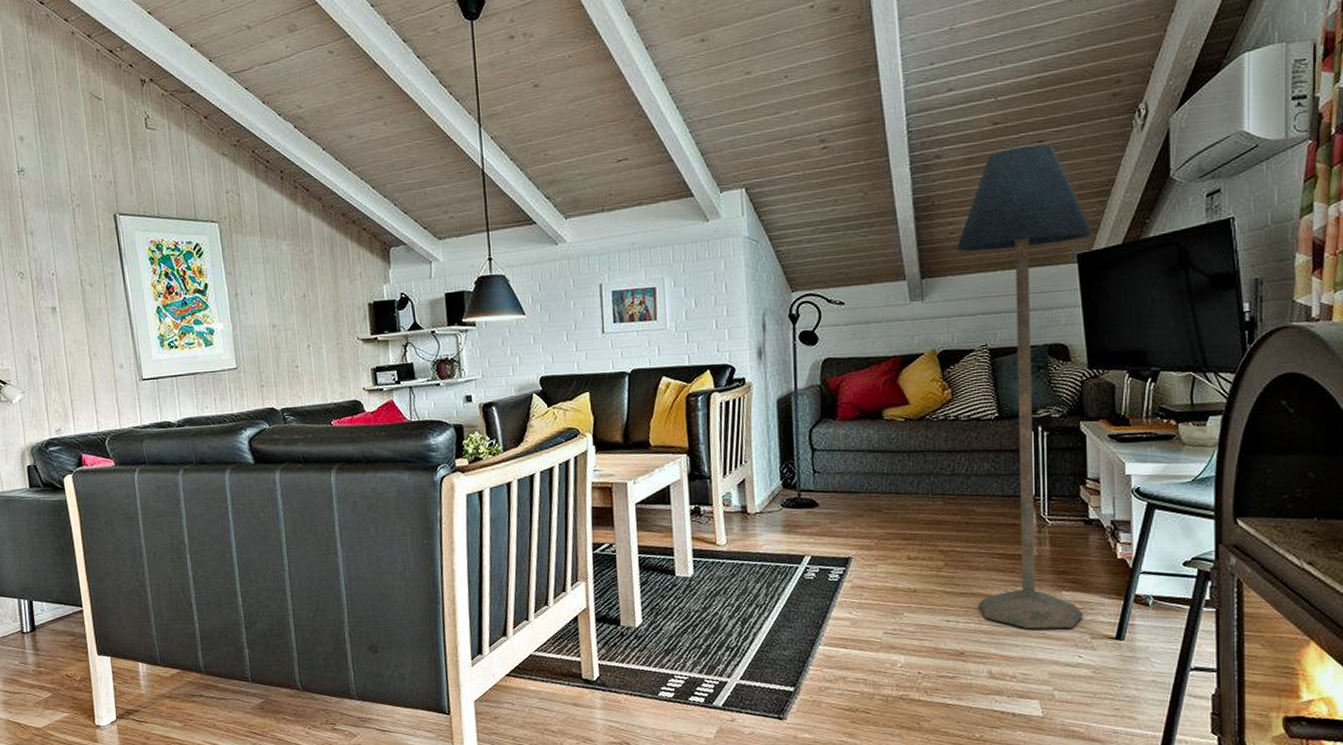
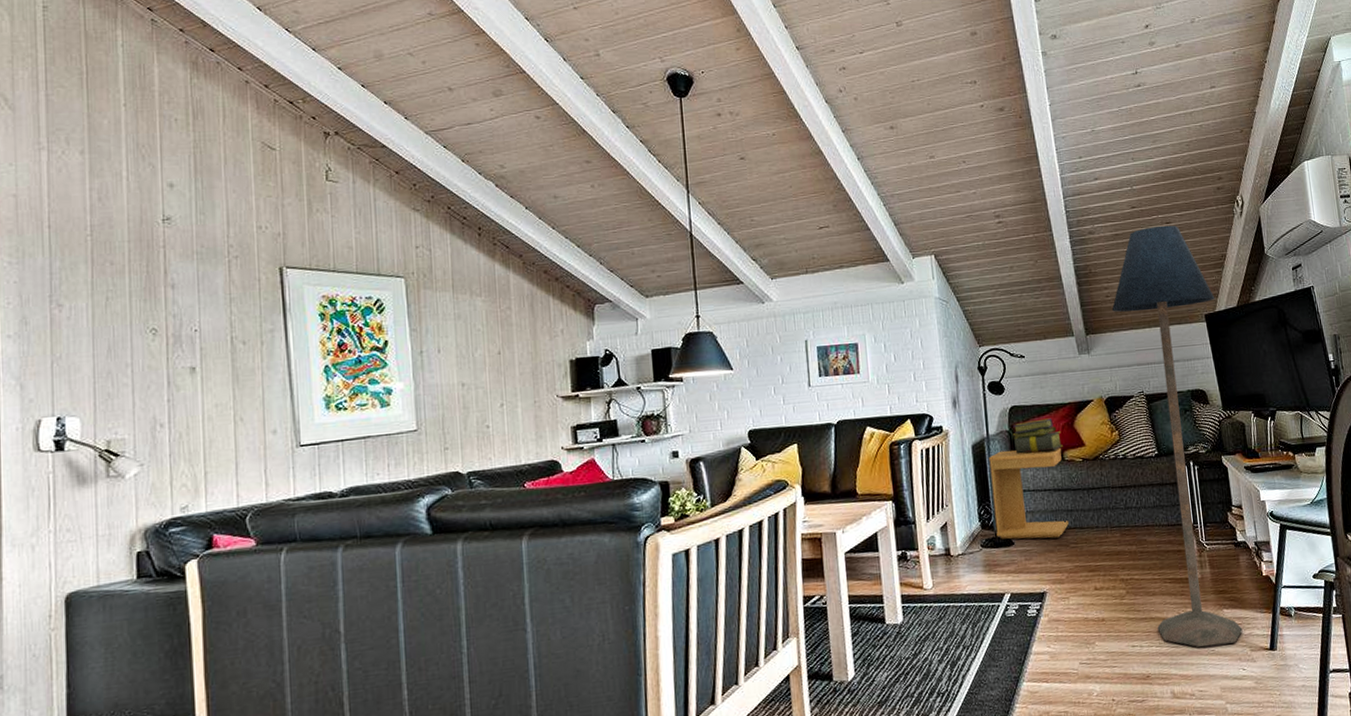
side table: none [796,405,883,503] -> present [989,447,1069,540]
stack of books: none [824,372,883,411] -> present [1012,418,1063,454]

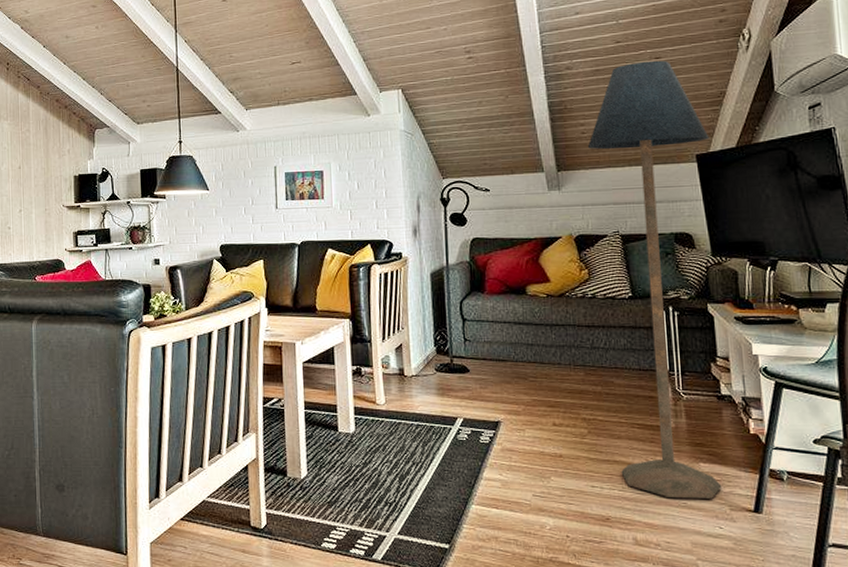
side table: present [989,447,1069,540] -> none [447,280,528,370]
stack of books: present [1012,418,1063,454] -> none [473,252,526,286]

